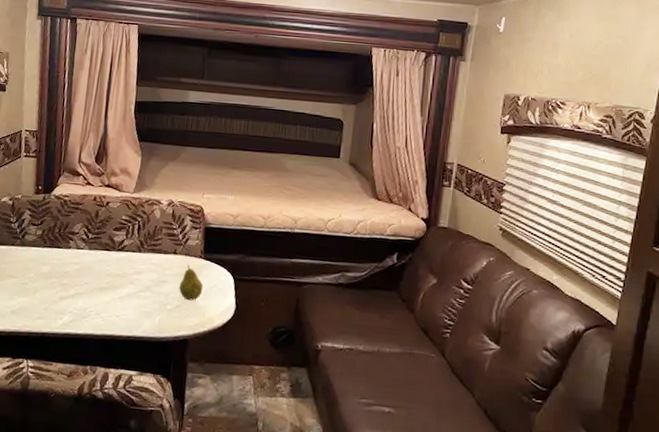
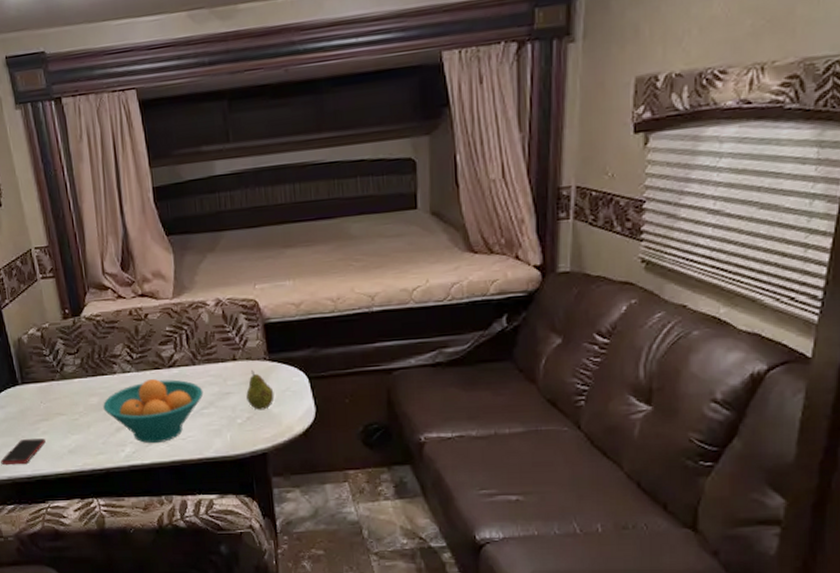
fruit bowl: none [52,258,144,317] -> present [103,379,204,444]

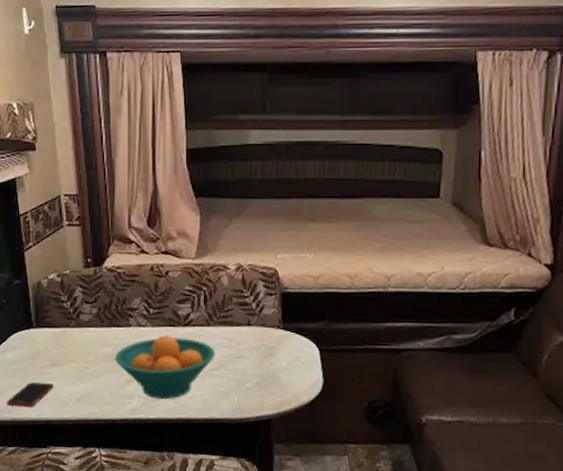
fruit: present [246,370,275,410] -> none [257,337,285,377]

